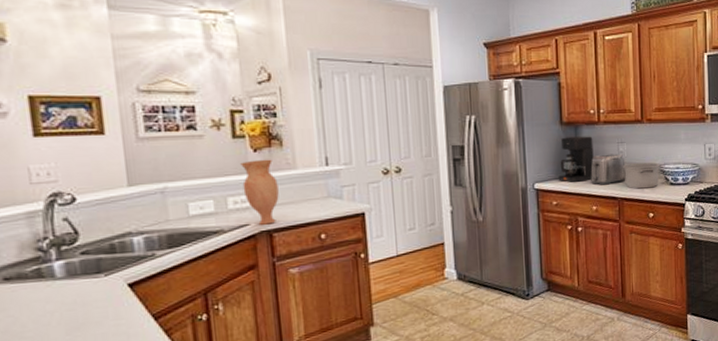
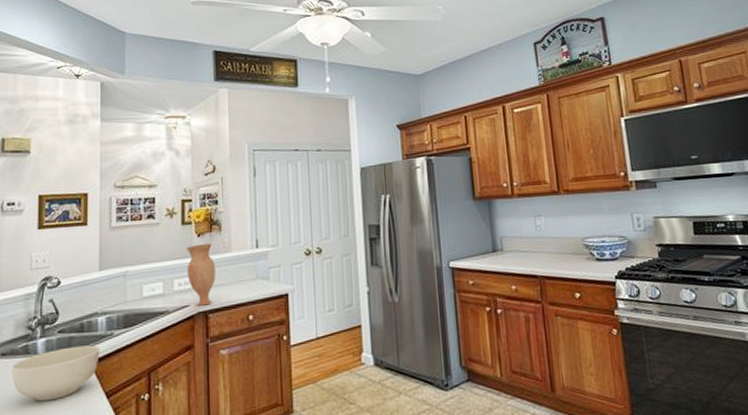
bowl: none [20,266,140,327] -> present [11,345,100,402]
coffee maker: present [558,136,594,183] -> none [473,210,510,261]
toaster: present [590,153,626,185] -> none [507,227,546,263]
cooking pot: present [623,162,661,189] -> none [542,236,584,266]

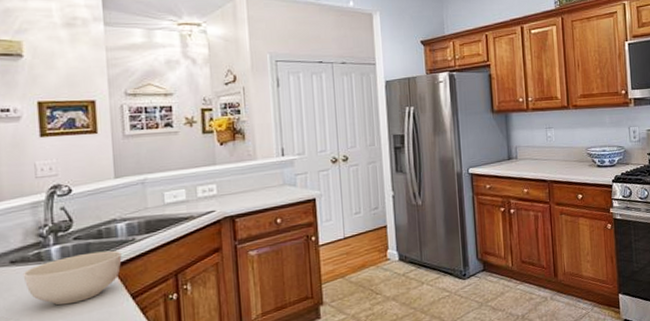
vase: present [186,243,216,306] -> none [209,151,241,211]

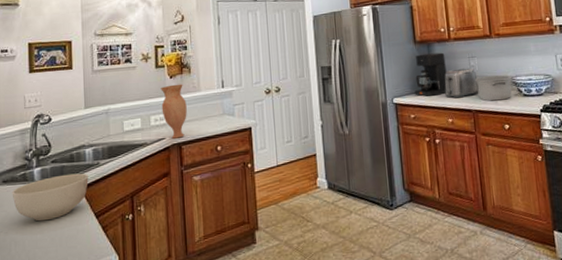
vase: none [209,151,241,211] -> present [161,84,187,139]
coffee maker: none [491,122,524,168] -> present [414,52,447,97]
toaster: none [521,138,555,169] -> present [444,67,479,99]
cooking pot: none [552,146,587,172] -> present [475,75,512,102]

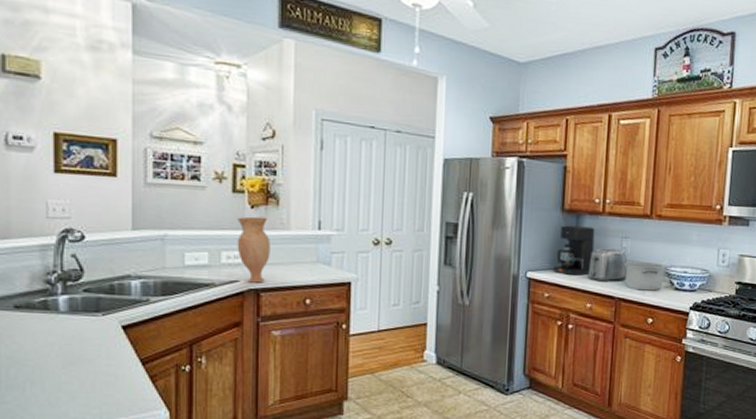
bowl: present [12,173,89,222] -> none [27,308,134,361]

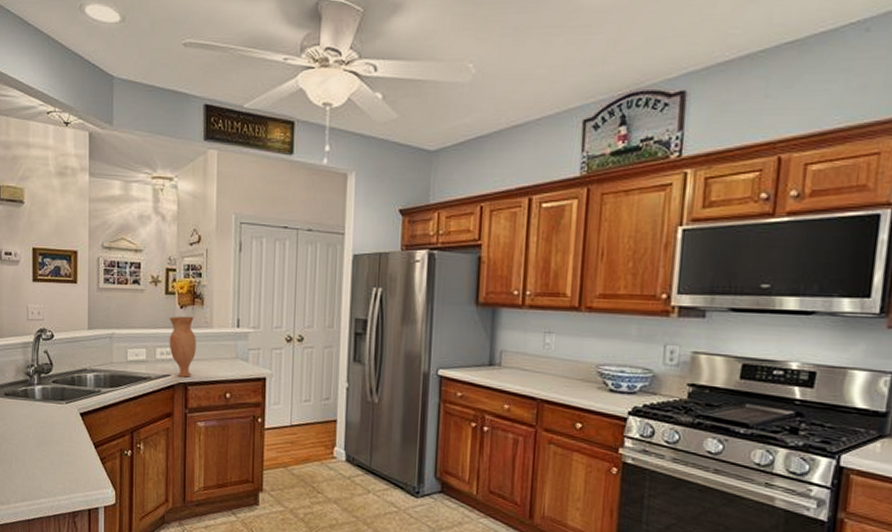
coffee maker: present [553,225,595,276] -> none [466,320,514,375]
toaster: present [588,248,628,282] -> none [505,344,552,382]
cooking pot: present [625,262,667,291] -> none [548,359,599,393]

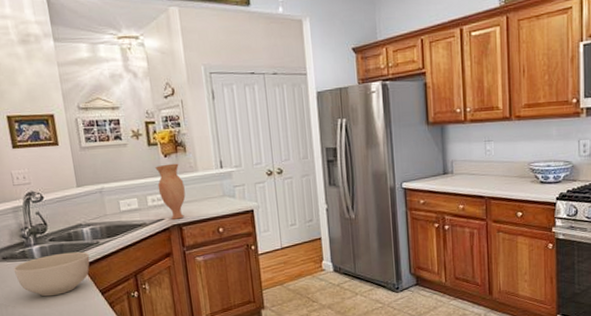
bowl: none [13,397,89,442] -> present [13,251,90,297]

